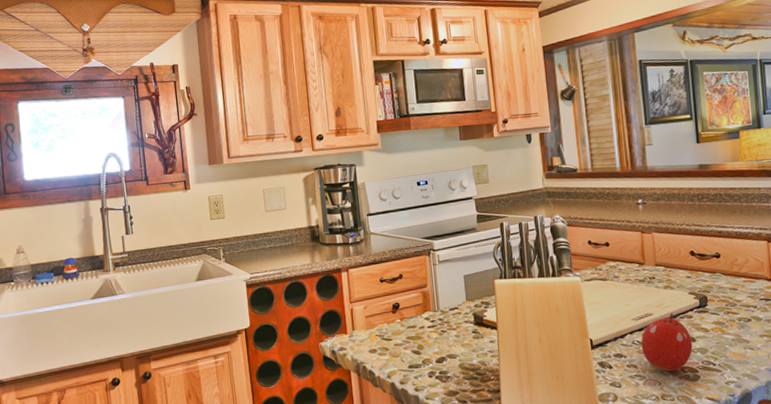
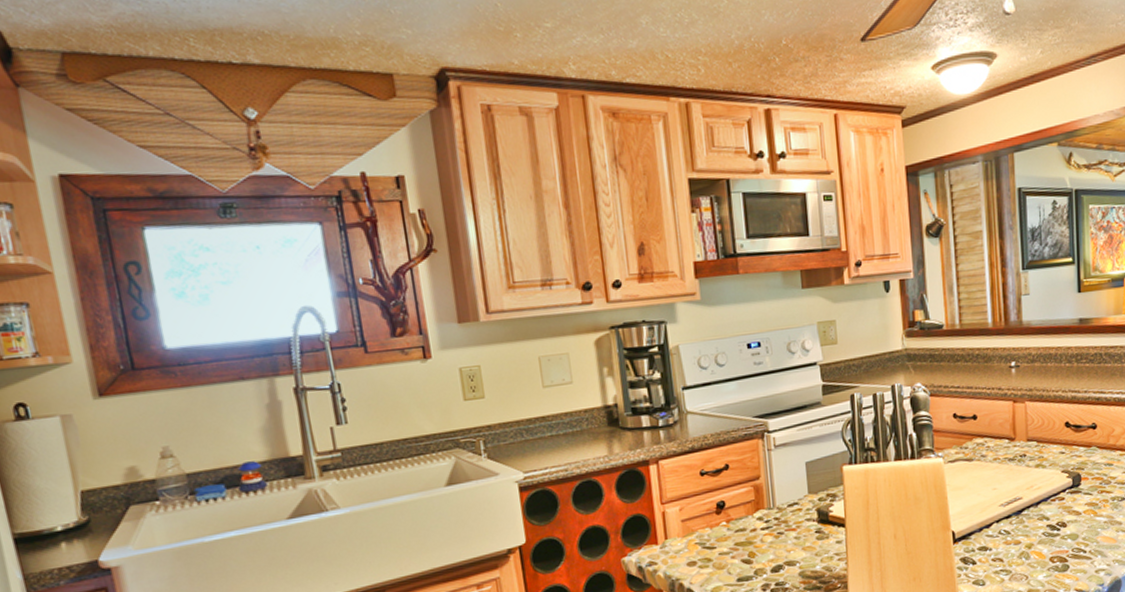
fruit: present [641,313,693,372] -> none [1008,495,1063,564]

